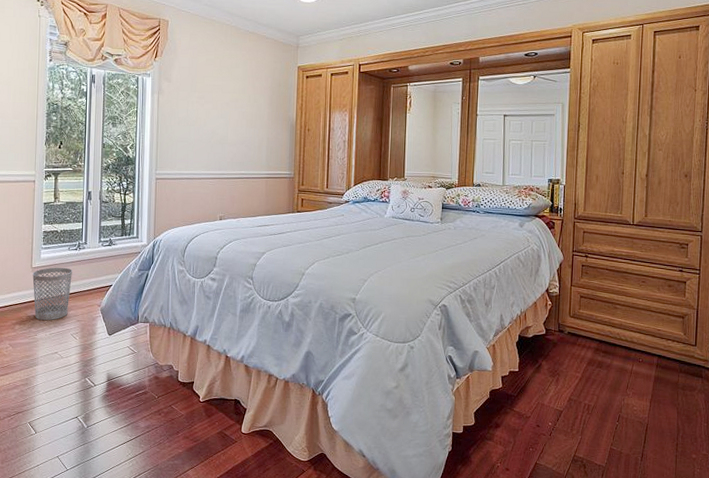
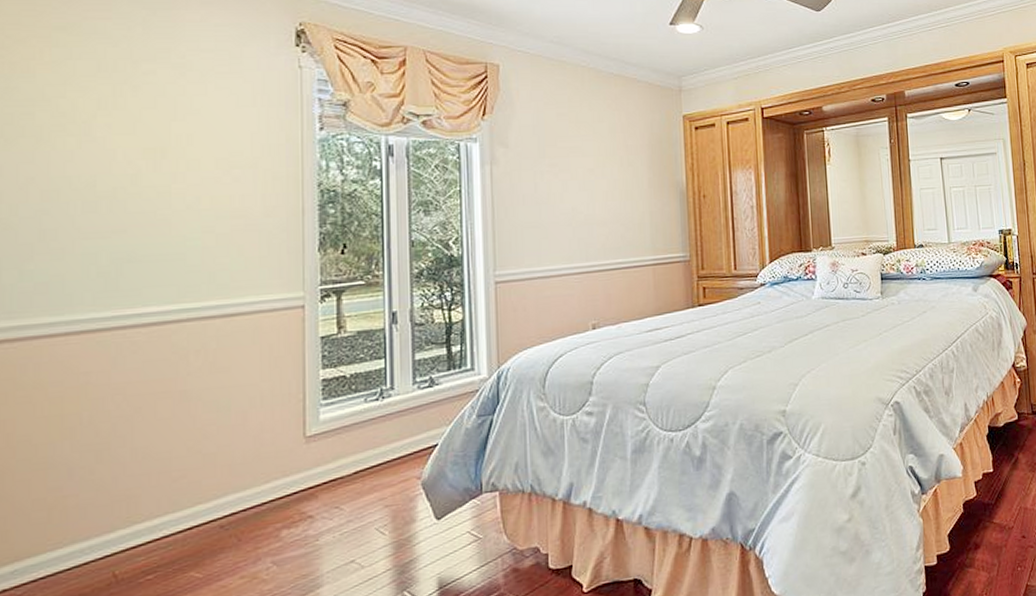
wastebasket: present [32,267,72,321] -> none [307,429,373,516]

